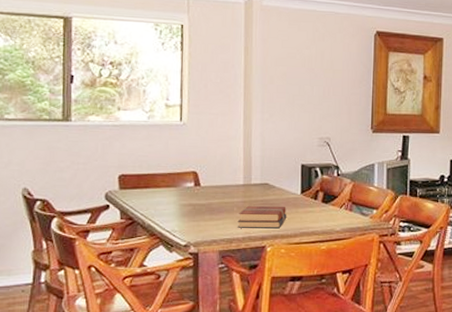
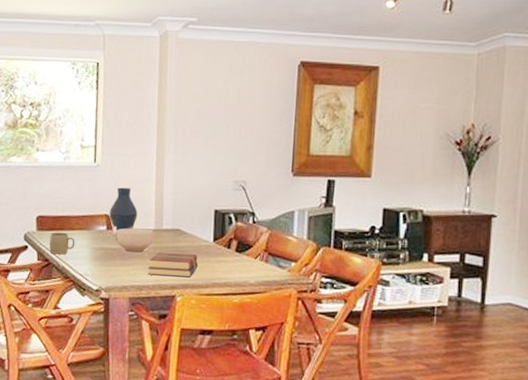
mug: none [133,190,161,213] -> present [49,232,75,255]
vase: none [197,145,226,196] -> present [109,187,138,240]
bowl: none [203,183,243,207] -> present [115,228,155,252]

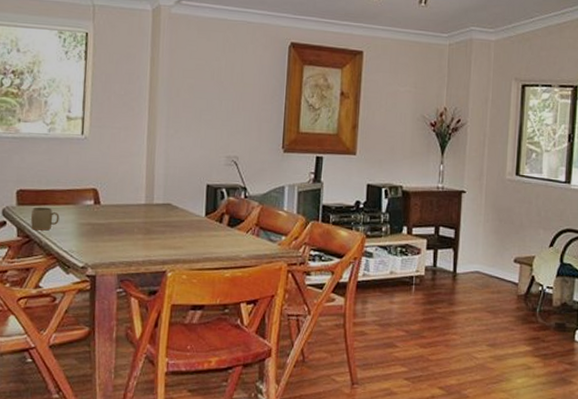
vase: present [109,187,138,240] -> none [97,161,128,215]
bowl: present [115,228,155,252] -> none [103,202,145,228]
books: present [147,252,199,278] -> none [137,227,190,253]

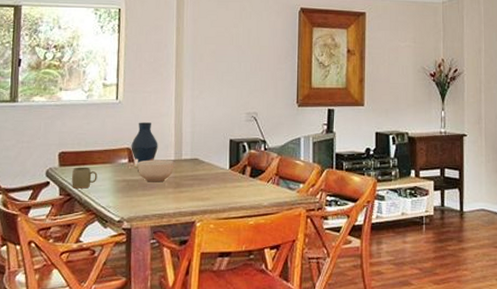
vase: none [97,161,128,215] -> present [131,122,158,172]
bowl: none [103,202,145,228] -> present [137,159,174,182]

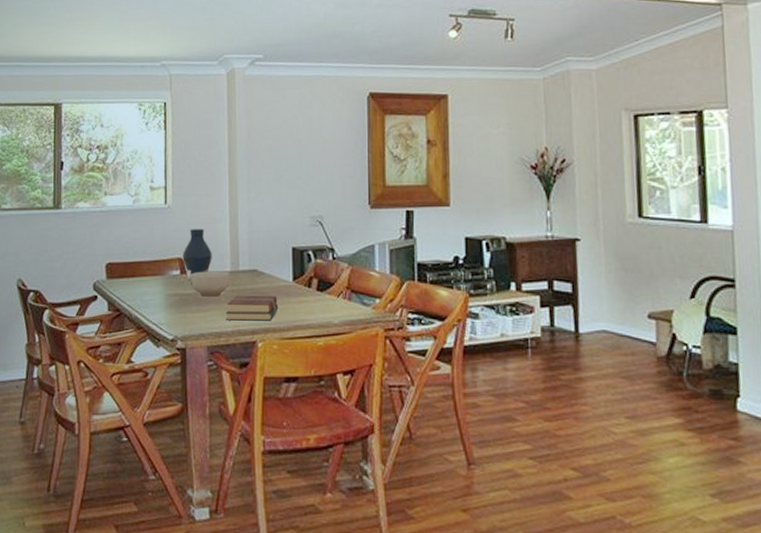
mug: present [71,167,98,189] -> none [120,279,148,303]
books: none [168,180,216,204] -> present [225,294,279,321]

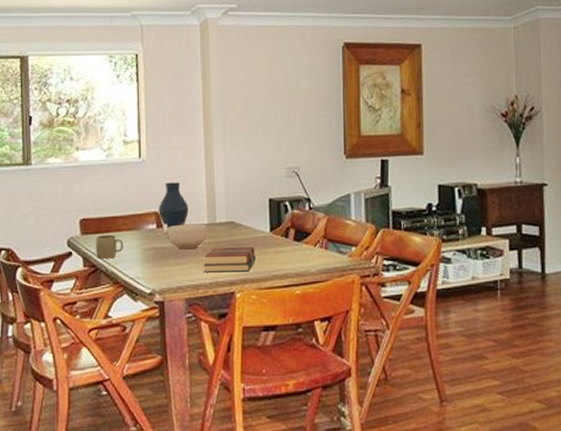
mug: none [120,279,148,303] -> present [95,234,124,259]

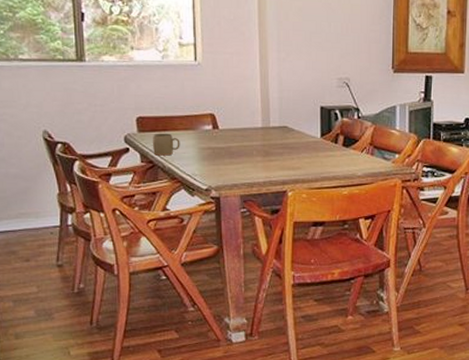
vase: present [158,182,189,238] -> none [214,86,244,139]
bowl: present [166,224,208,250] -> none [222,126,262,151]
books: present [203,246,257,273] -> none [257,149,308,173]

